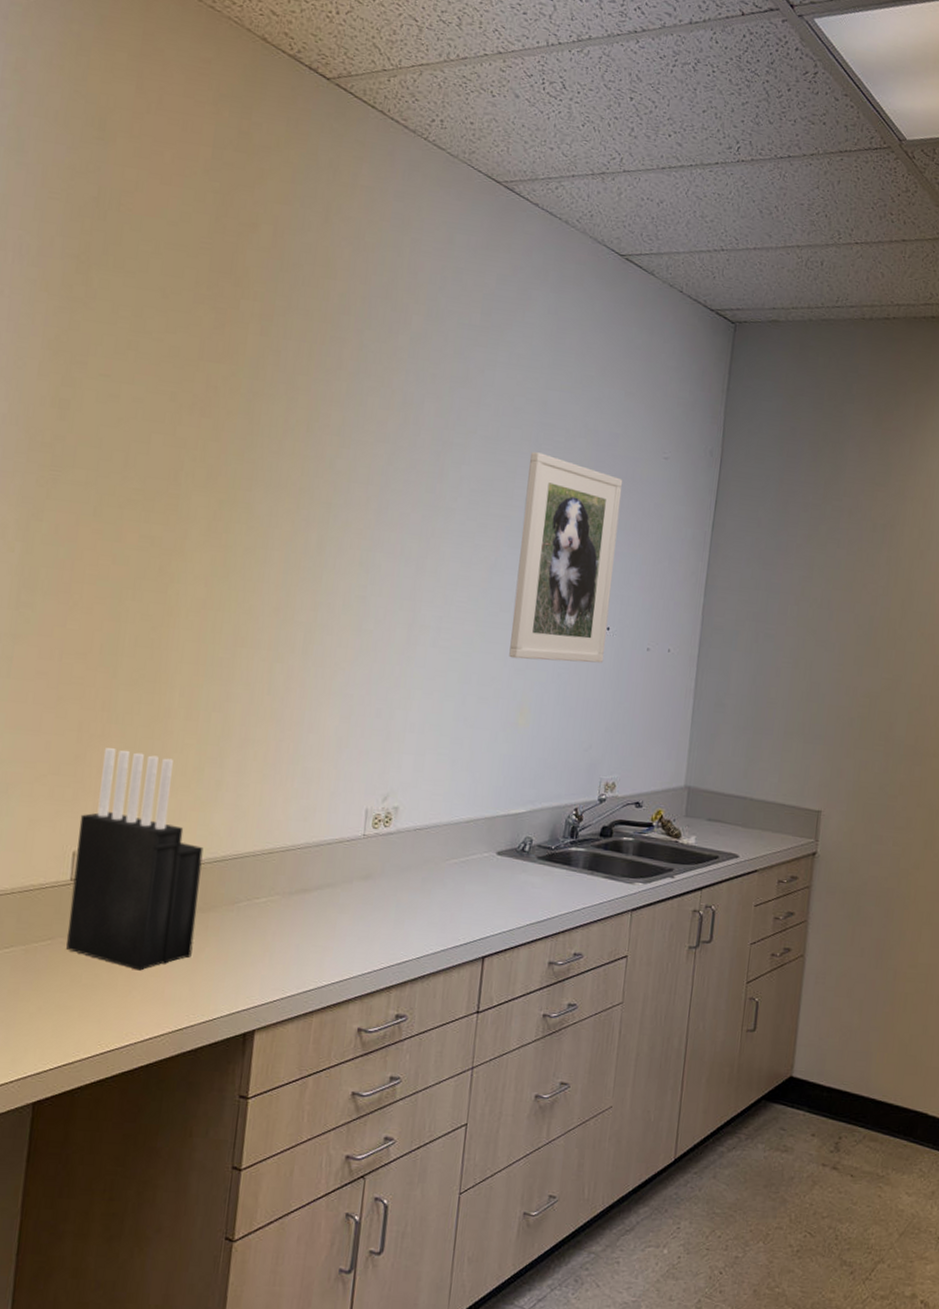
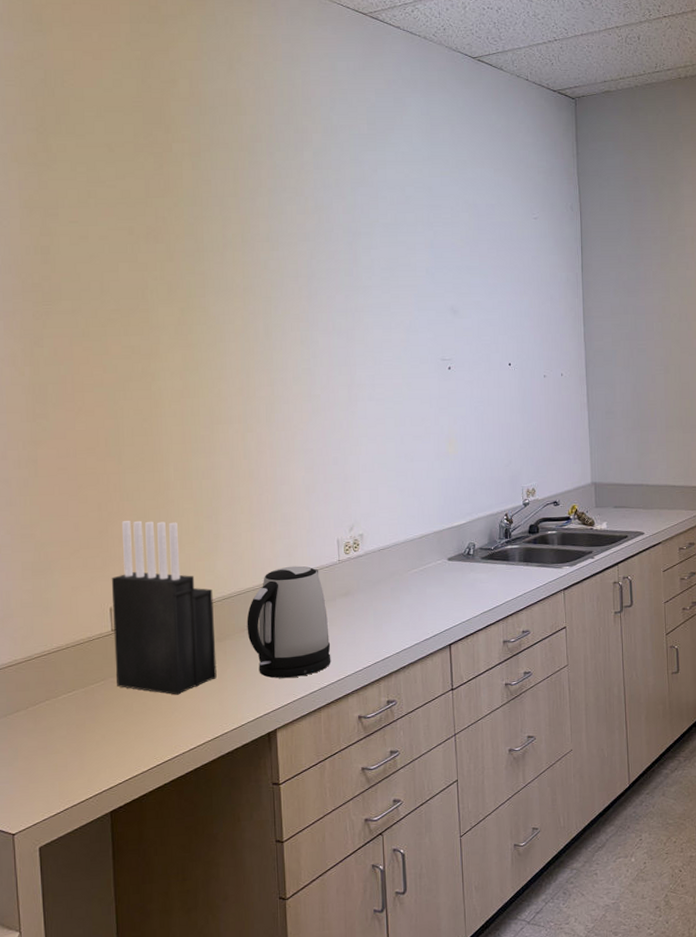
kettle: none [237,833,340,970] -> present [247,566,331,678]
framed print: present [509,452,623,663] -> none [425,230,510,400]

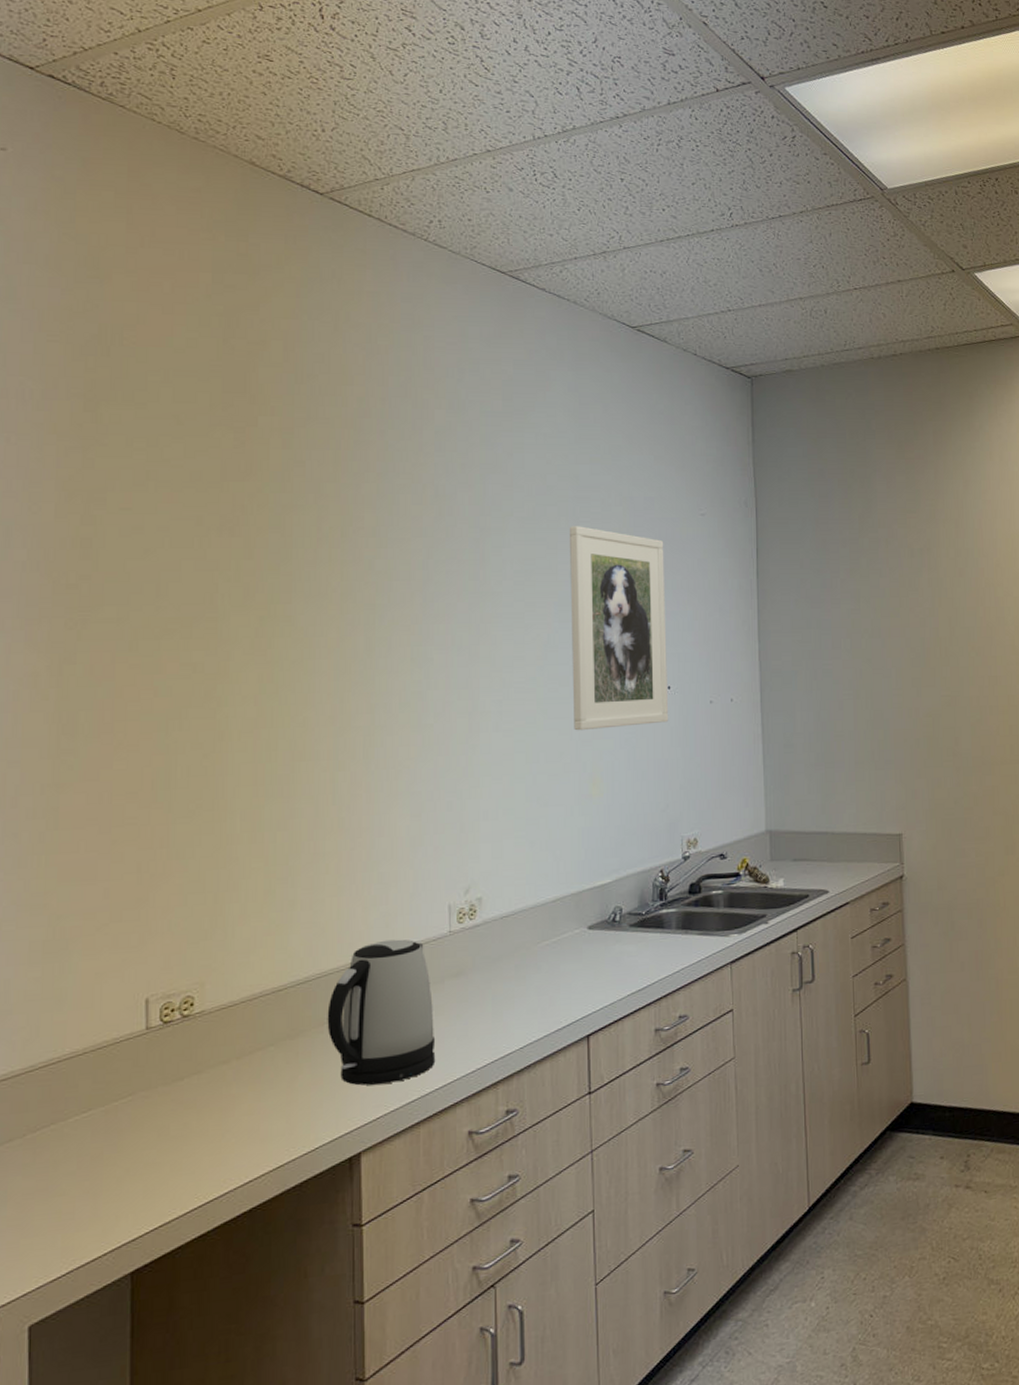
knife block: present [111,520,217,695] -> none [148,884,285,1112]
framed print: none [425,230,510,400] -> present [570,526,669,731]

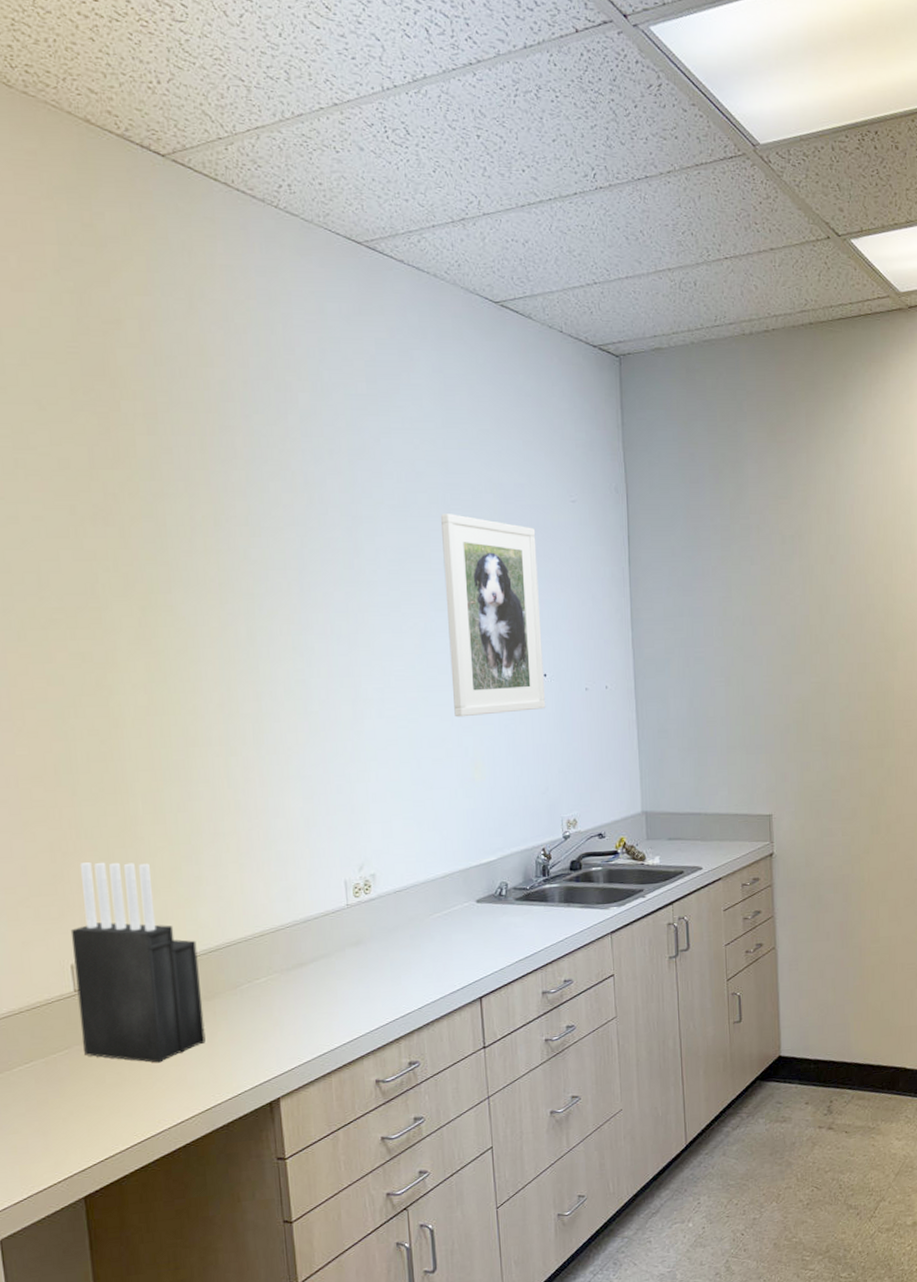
knife block: none [148,884,285,1112] -> present [70,862,206,1063]
kettle: present [327,939,436,1086] -> none [239,911,342,1041]

